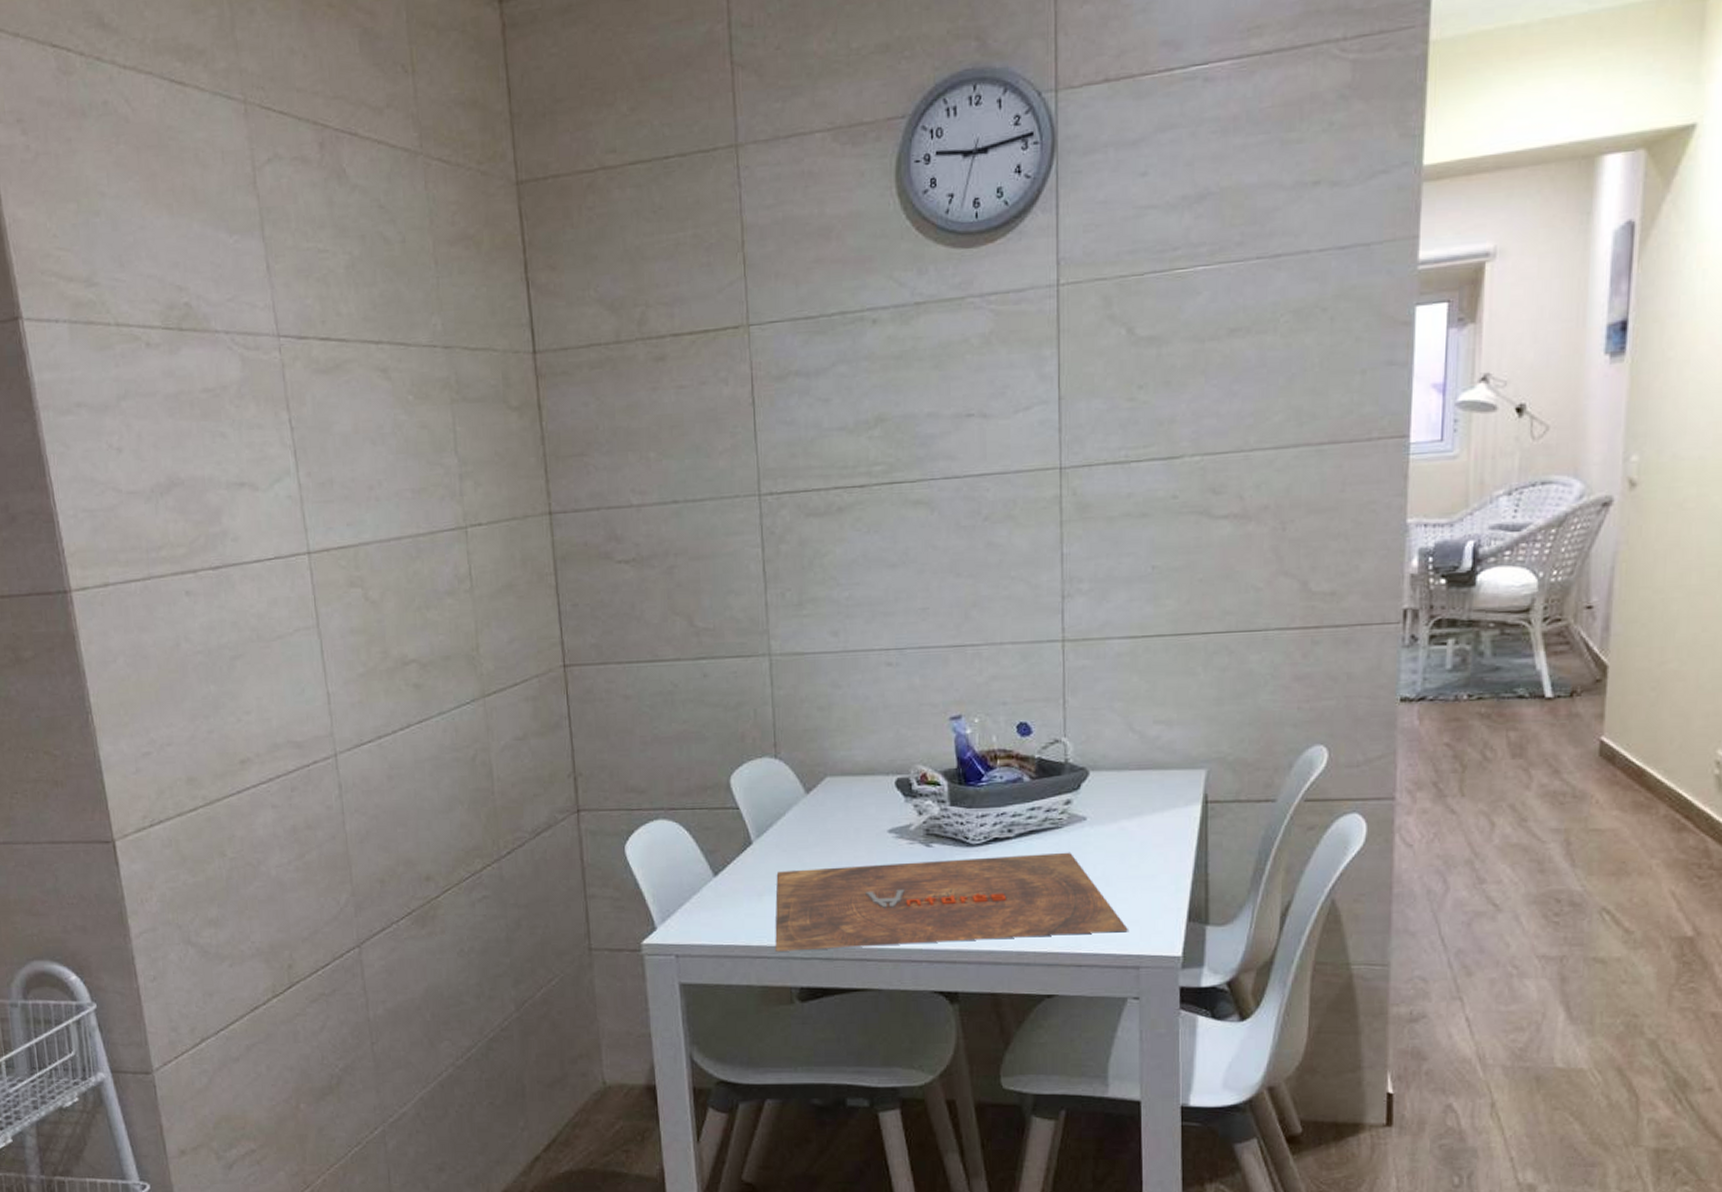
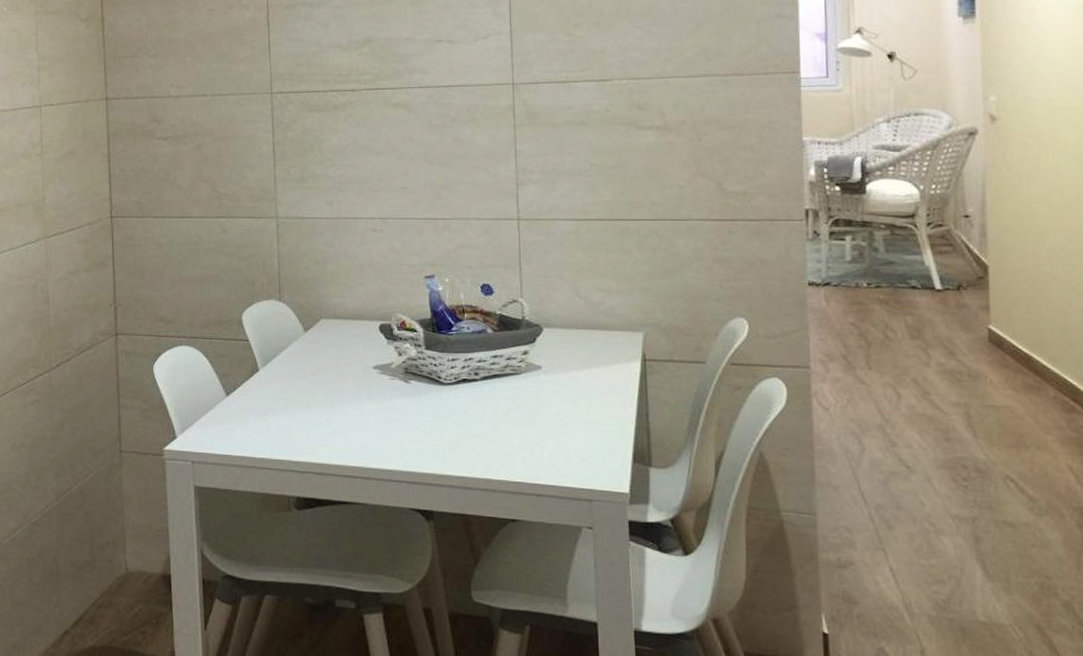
placemat: present [775,852,1128,951] -> none [276,395,581,468]

